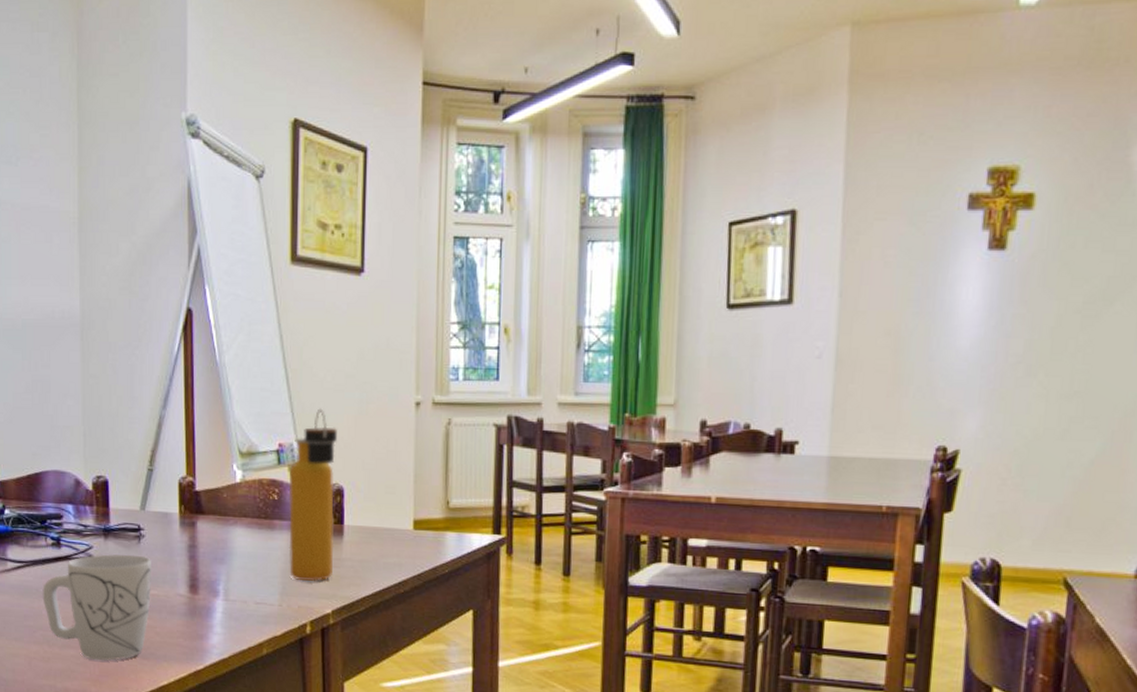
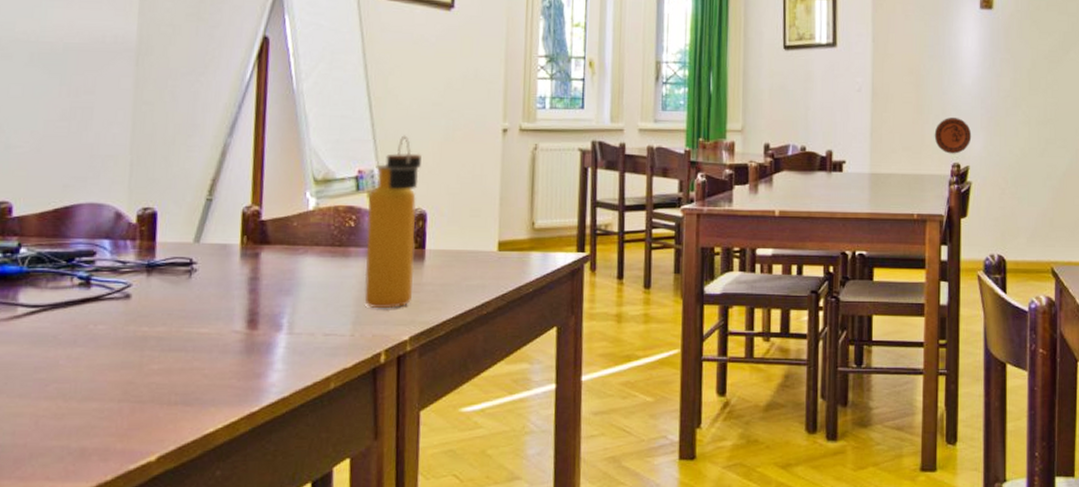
mug: present [42,554,151,661] -> none [61,291,203,412]
decorative plate: none [914,390,966,435] -> present [934,118,972,154]

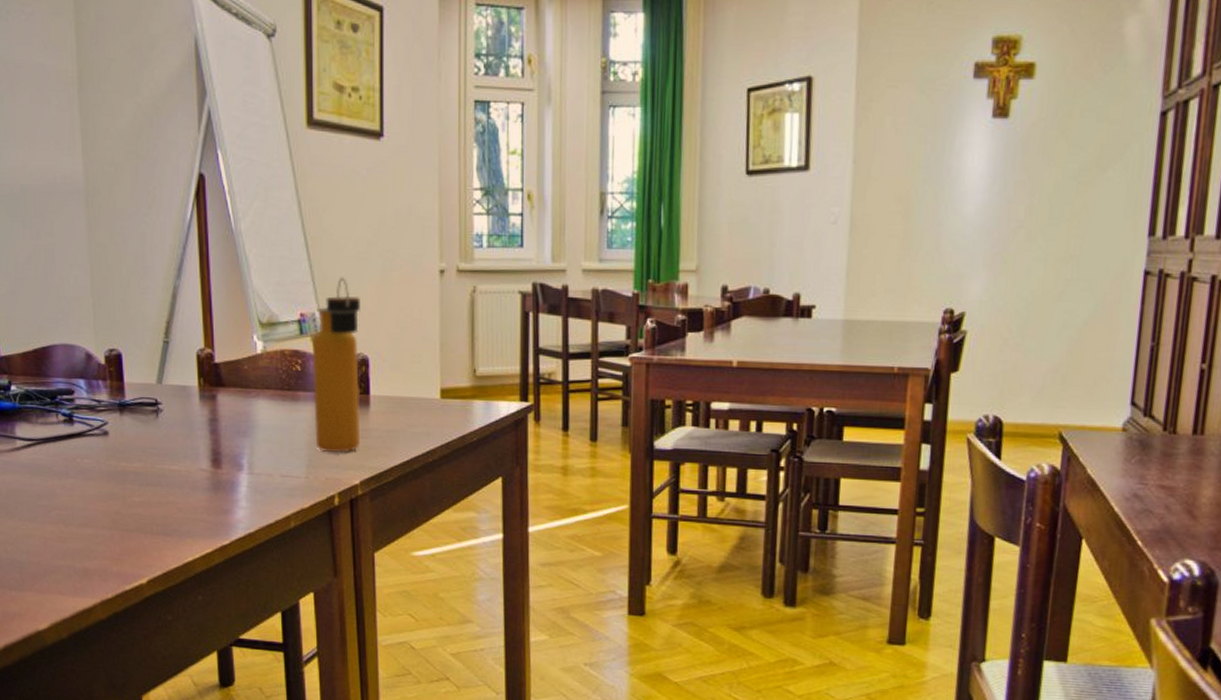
decorative plate: present [934,118,972,154] -> none [923,254,971,298]

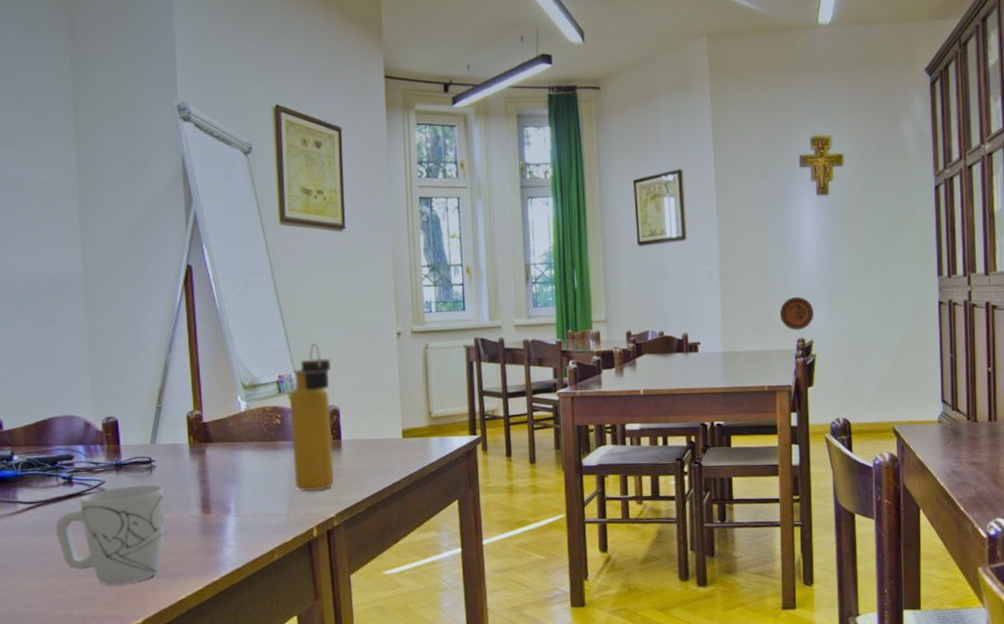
mug: none [55,429,172,539] -> present [55,484,165,586]
decorative plate: none [923,254,971,298] -> present [779,297,814,330]

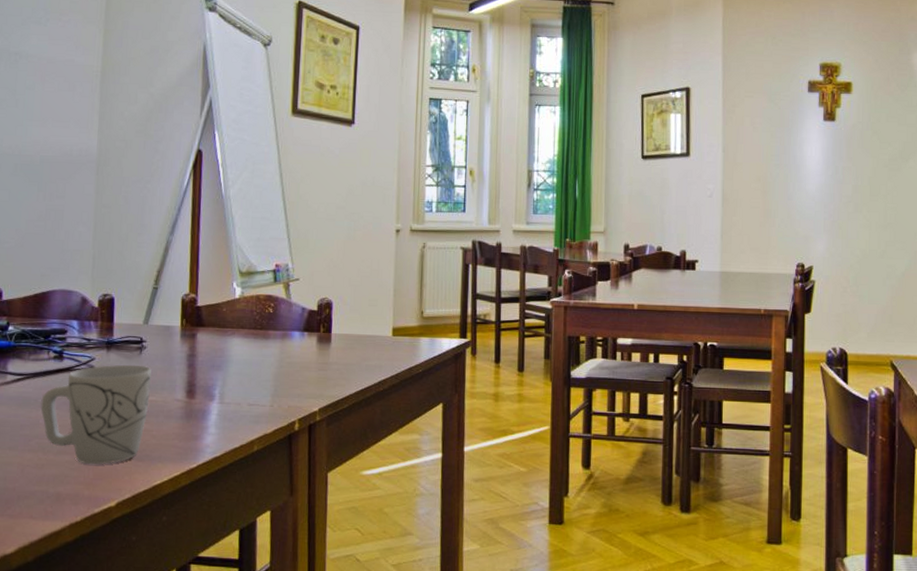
water bottle: present [290,343,334,491] -> none [281,234,328,383]
decorative plate: present [779,297,814,330] -> none [780,221,815,255]

